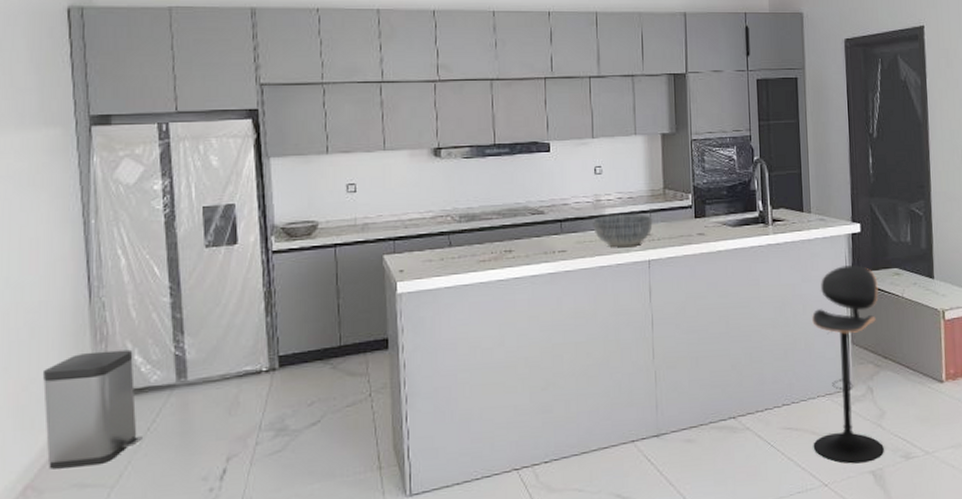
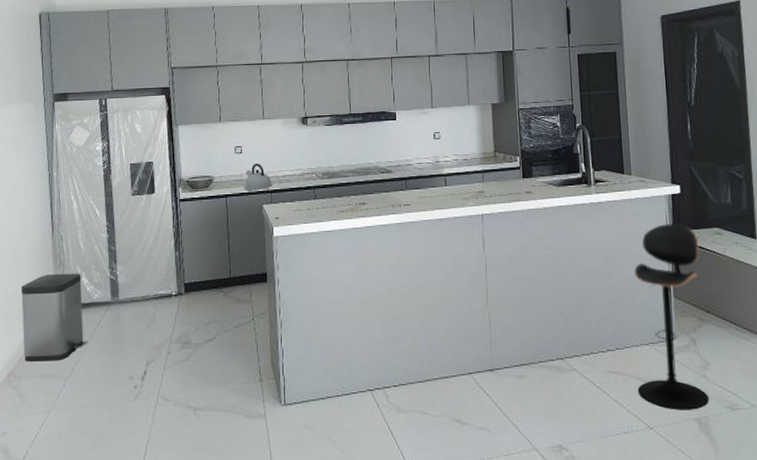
kettle: none [359,205,397,239] -> present [245,163,273,191]
bowl: present [592,214,654,247] -> none [432,173,486,202]

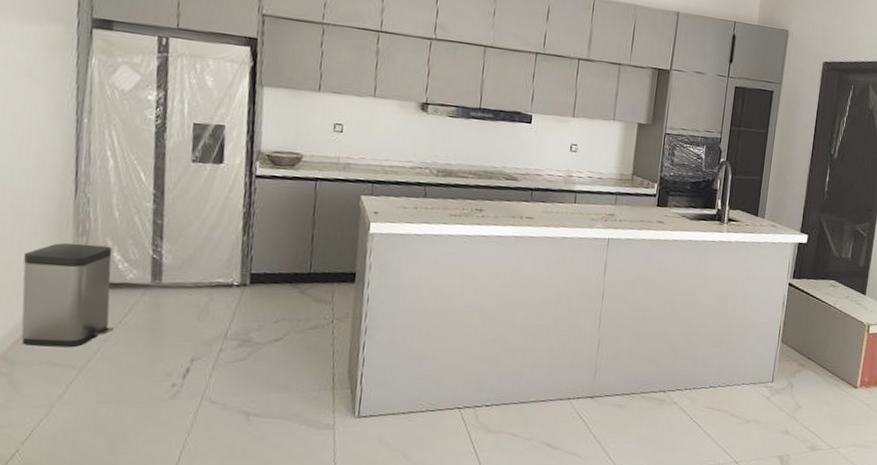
kettle: present [245,163,273,191] -> none [340,147,376,179]
bar stool: present [634,224,710,410] -> none [731,271,815,448]

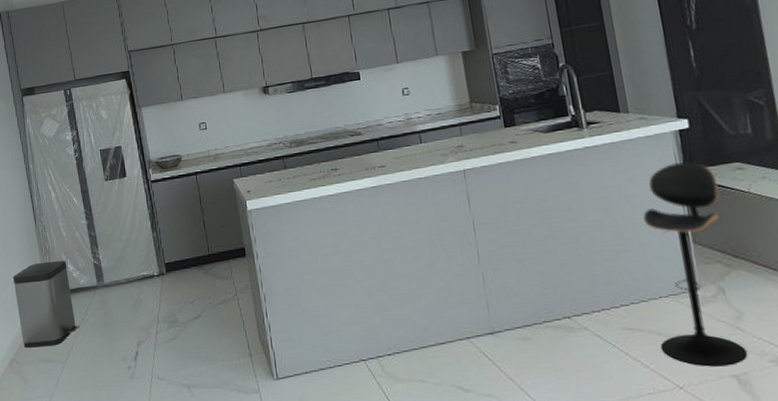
bar stool: none [731,271,815,448] -> present [643,162,748,367]

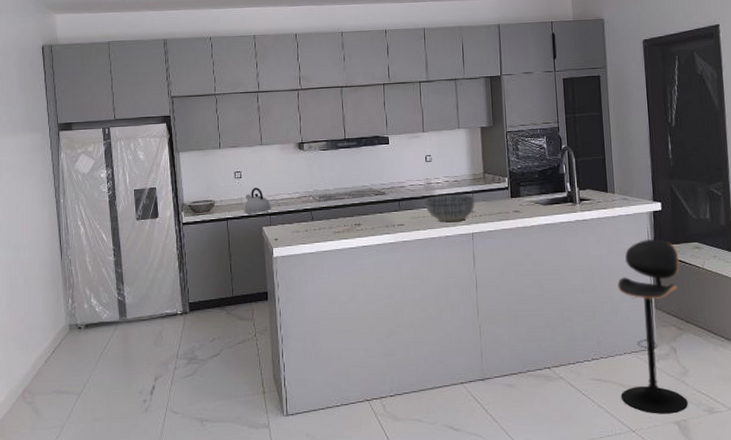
pedal bin: present [12,260,80,348] -> none [32,294,98,379]
kettle: none [212,138,241,167] -> present [244,188,272,214]
bowl: none [405,128,464,160] -> present [424,194,476,222]

